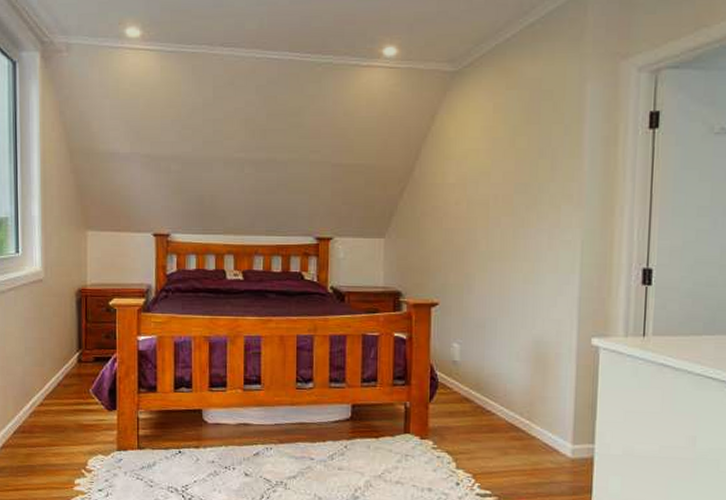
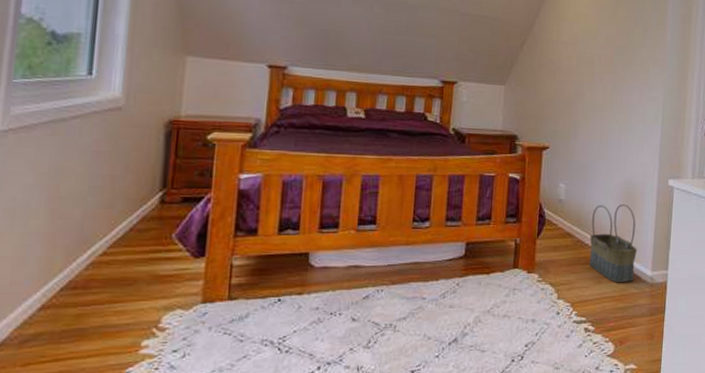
basket: none [492,365,552,456] -> present [589,203,637,283]

